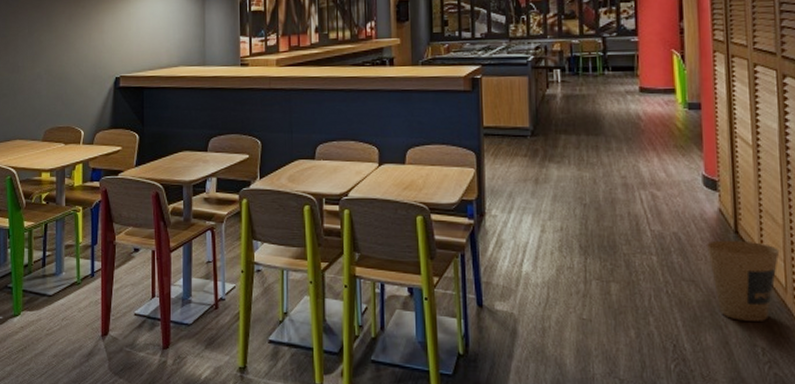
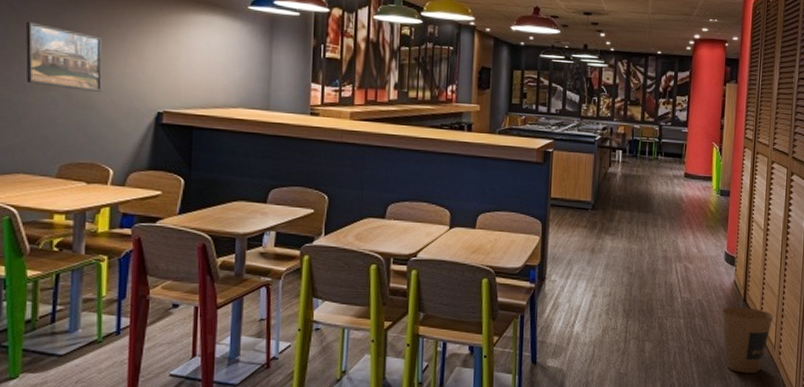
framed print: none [19,13,73,66] -> present [26,21,102,92]

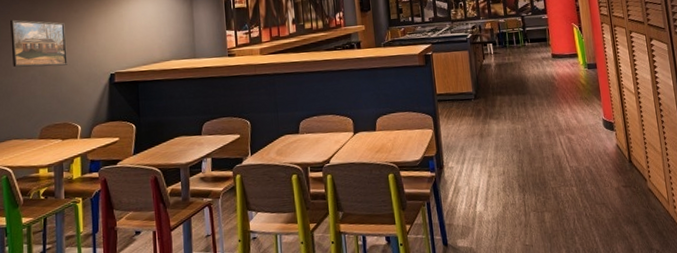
trash can: present [722,307,774,373] -> none [611,167,662,231]

